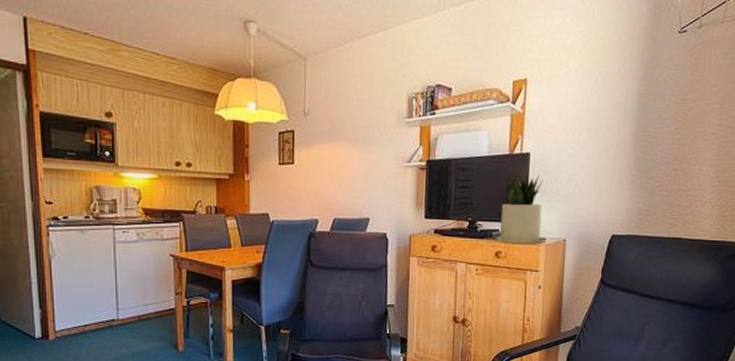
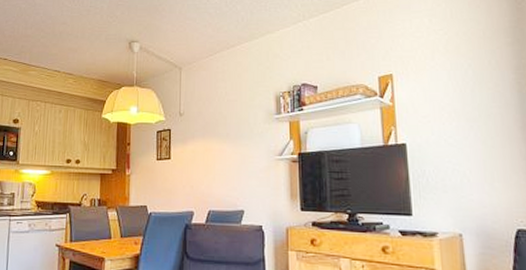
planter: present [496,175,545,245] -> none [380,165,438,240]

